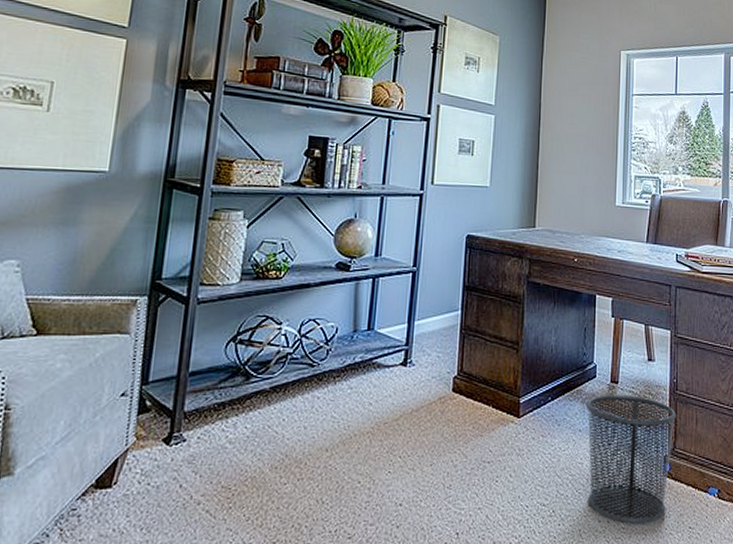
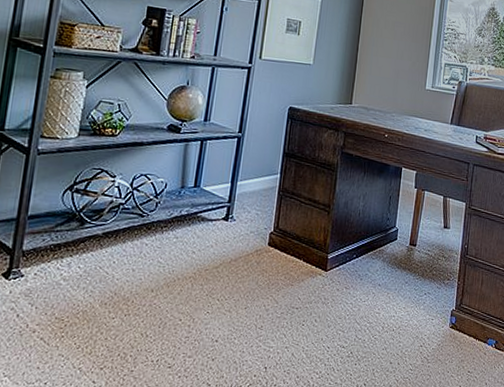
waste bin: present [586,395,677,524] -> none [382,256,466,367]

